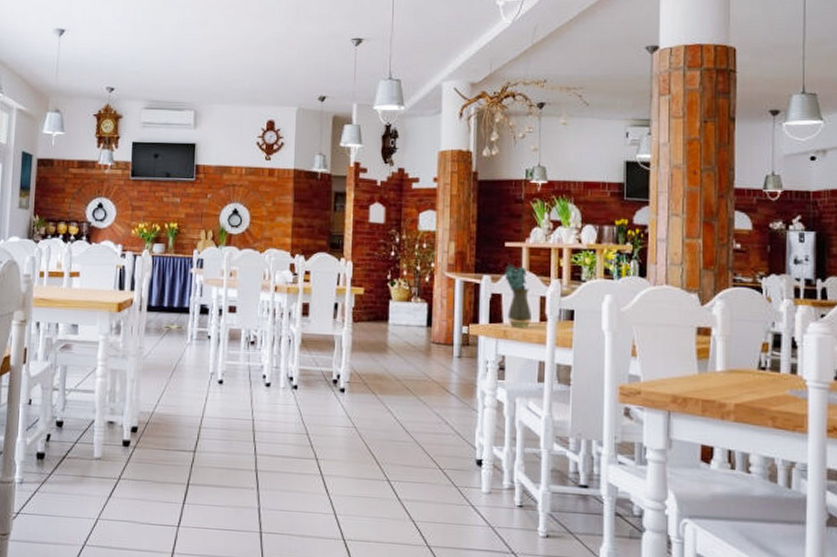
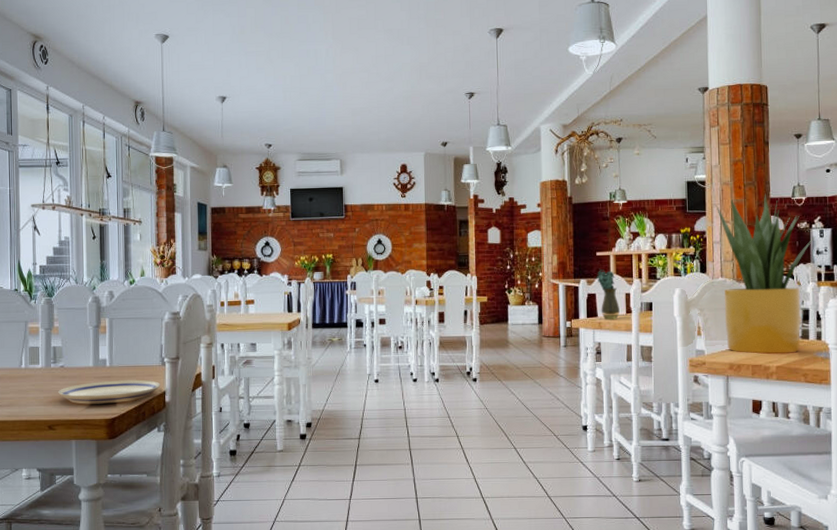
planter: none [662,183,794,388] -> present [715,194,816,354]

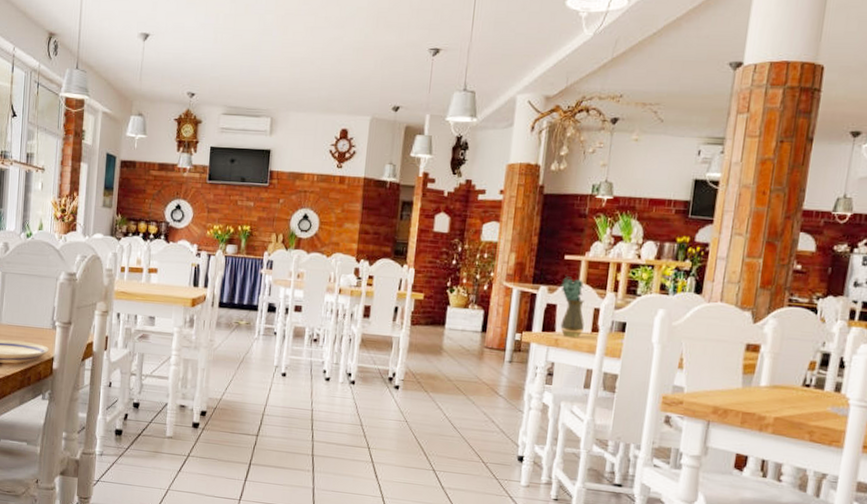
planter: present [715,194,816,354] -> none [714,204,857,404]

